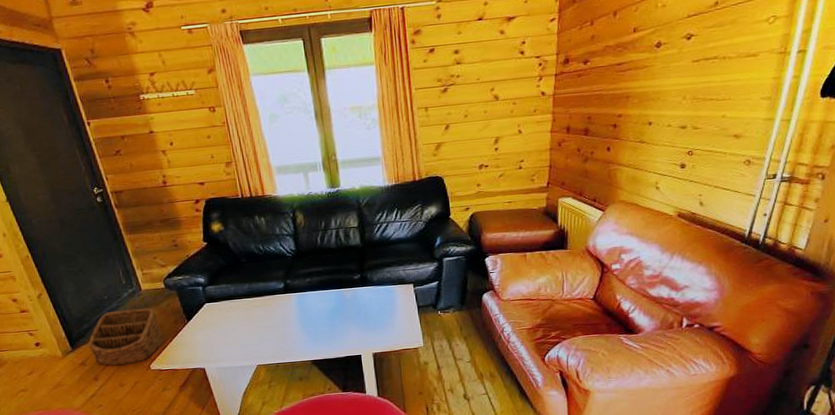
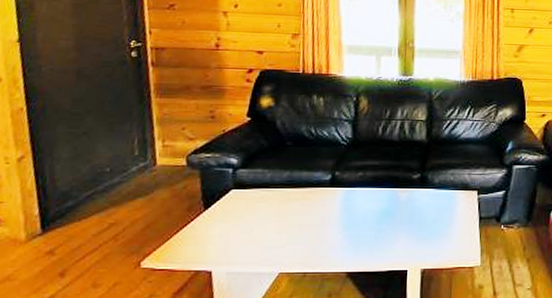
basket: present [88,307,164,366] -> none [65,187,169,259]

